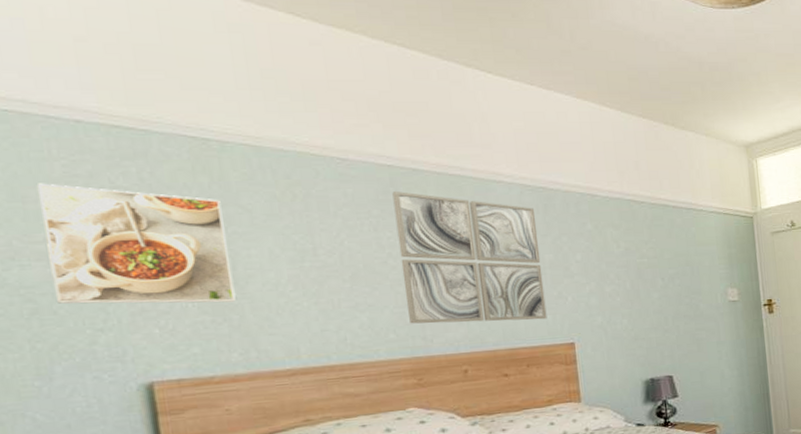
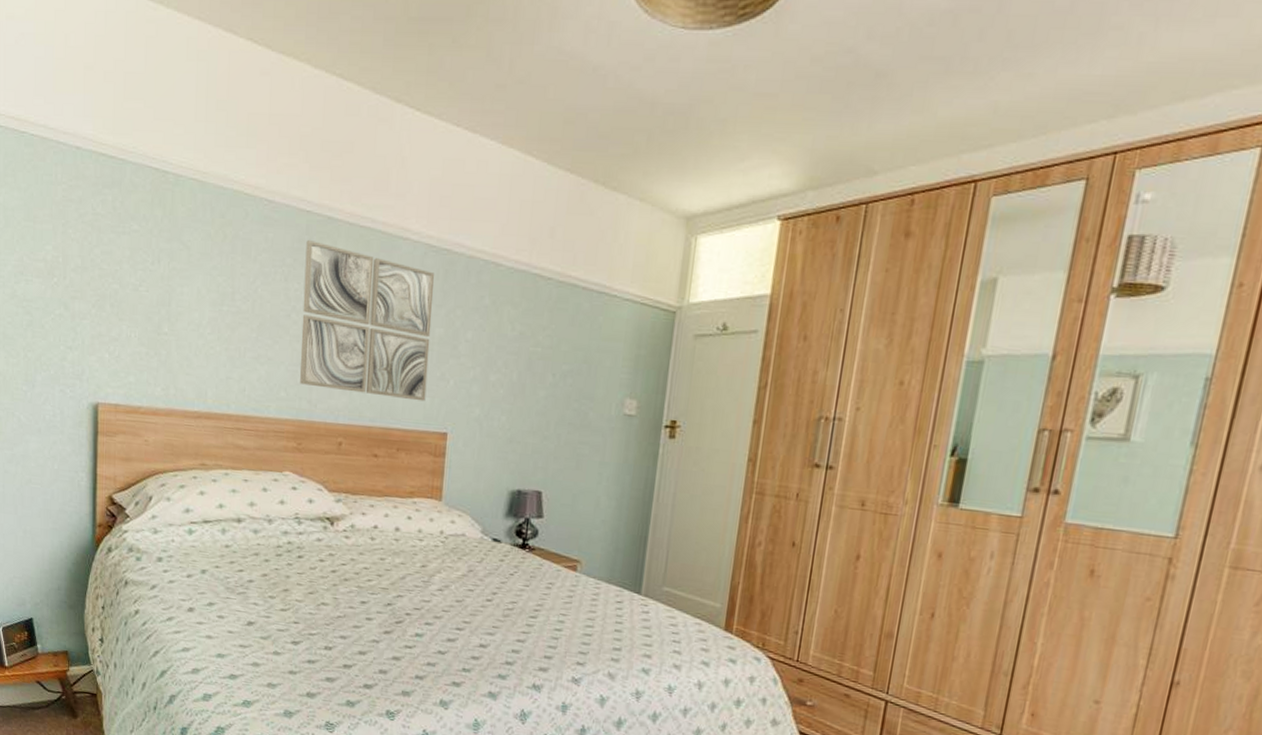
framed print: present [36,183,236,304] -> none [44,205,168,337]

